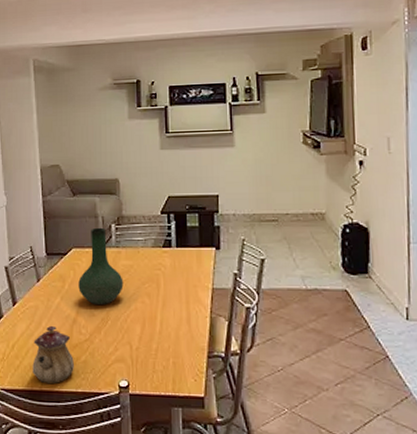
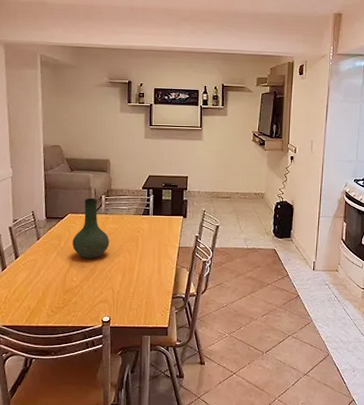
teapot: present [32,325,74,384] -> none [30,274,66,321]

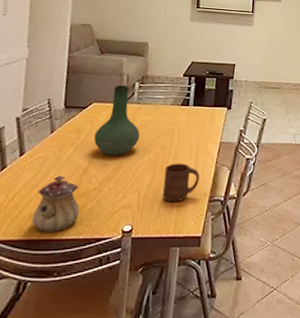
teapot: none [30,274,66,321] -> present [31,175,80,233]
cup: none [132,265,163,298] -> present [163,163,200,202]

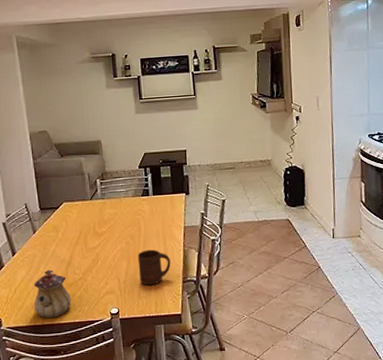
vase: present [94,84,140,156] -> none [70,183,110,249]

